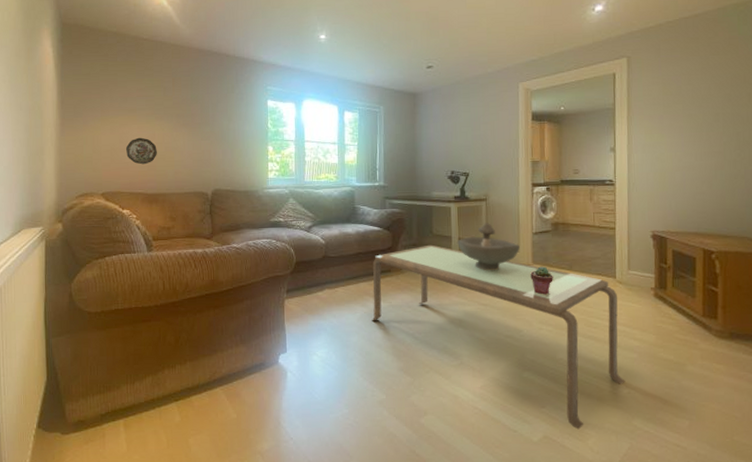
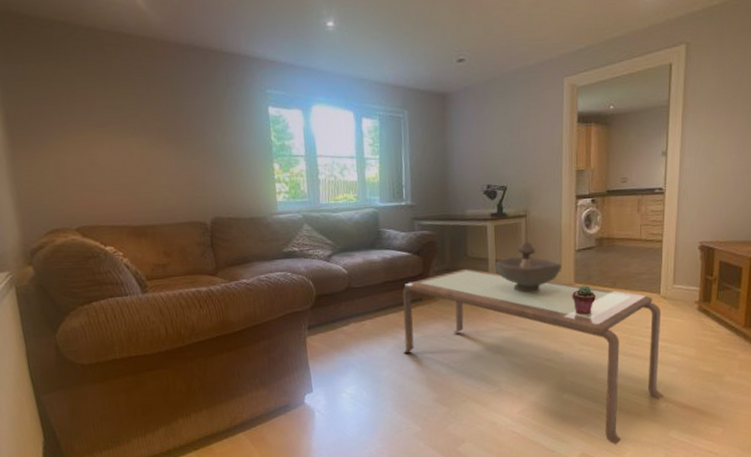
decorative plate: present [126,137,157,165] -> none [98,158,139,192]

